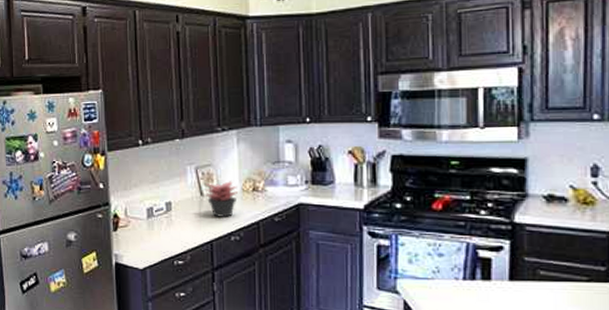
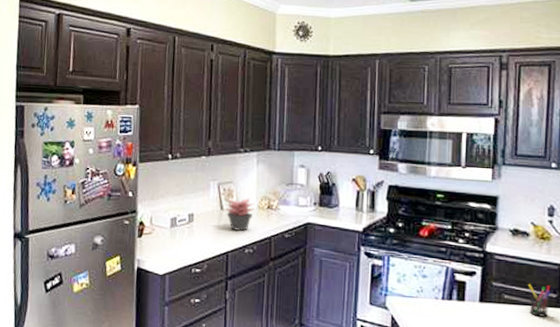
pen holder: none [568,257,598,294] -> present [527,284,551,317]

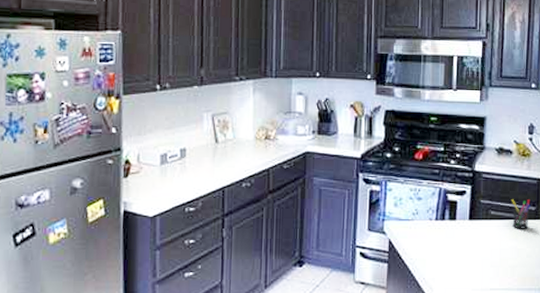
succulent plant: present [225,198,254,231] -> none [221,129,251,164]

